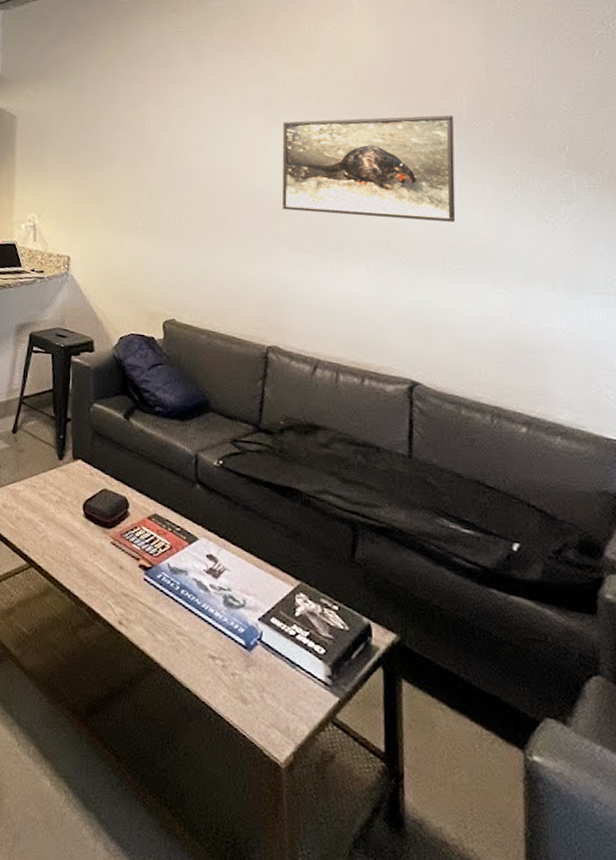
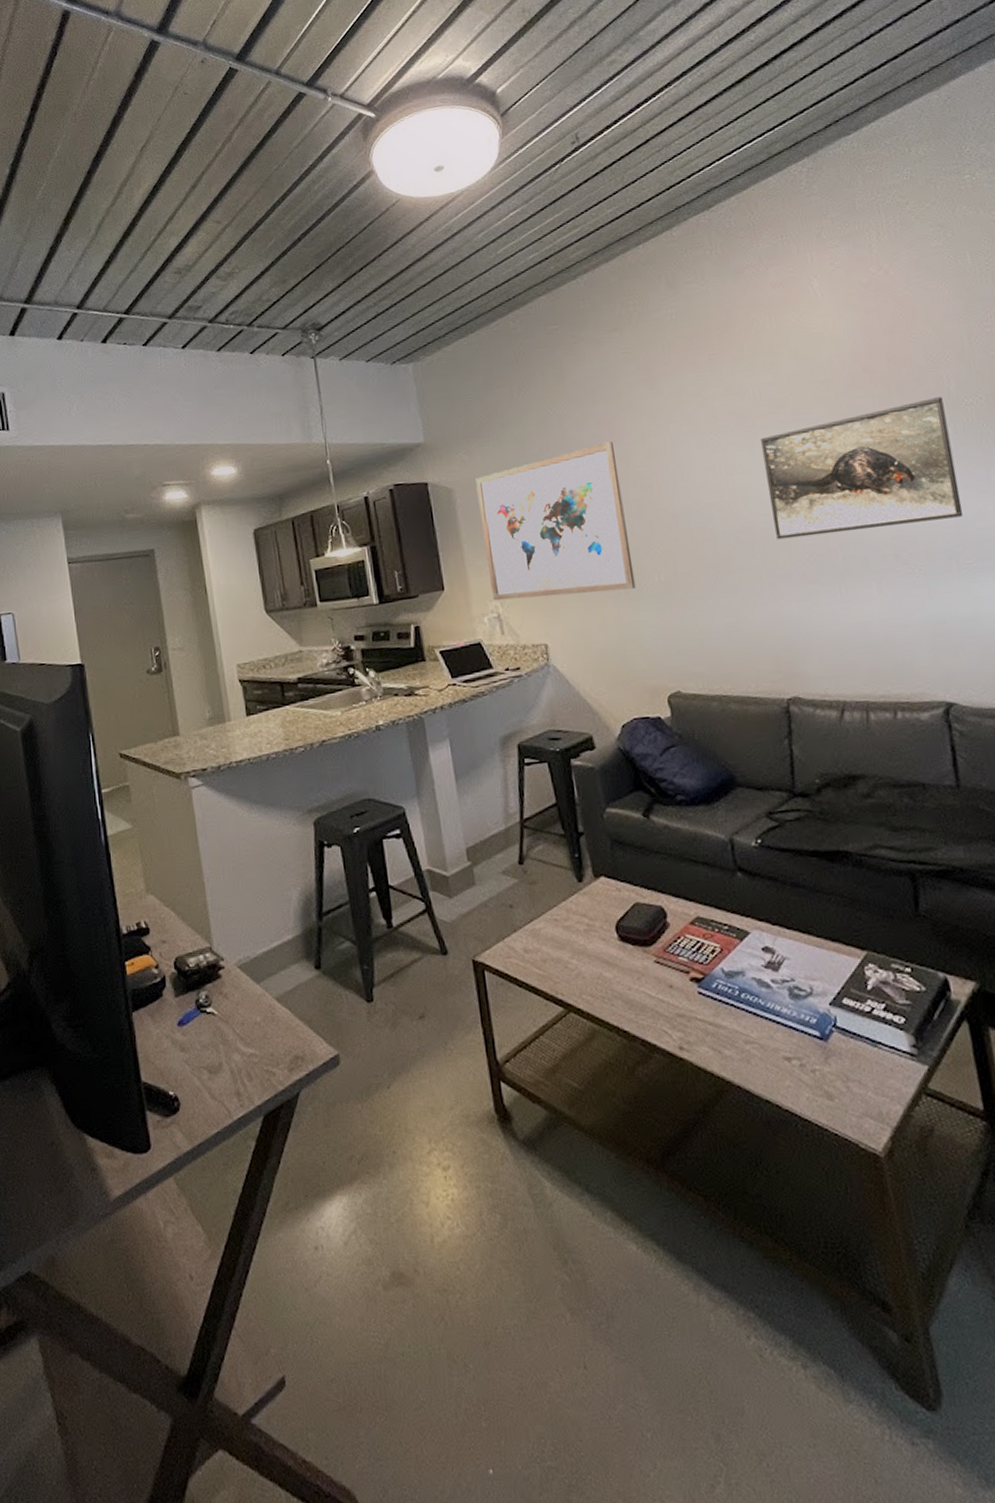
wall art: none [32,101,156,226] -> present [475,441,636,601]

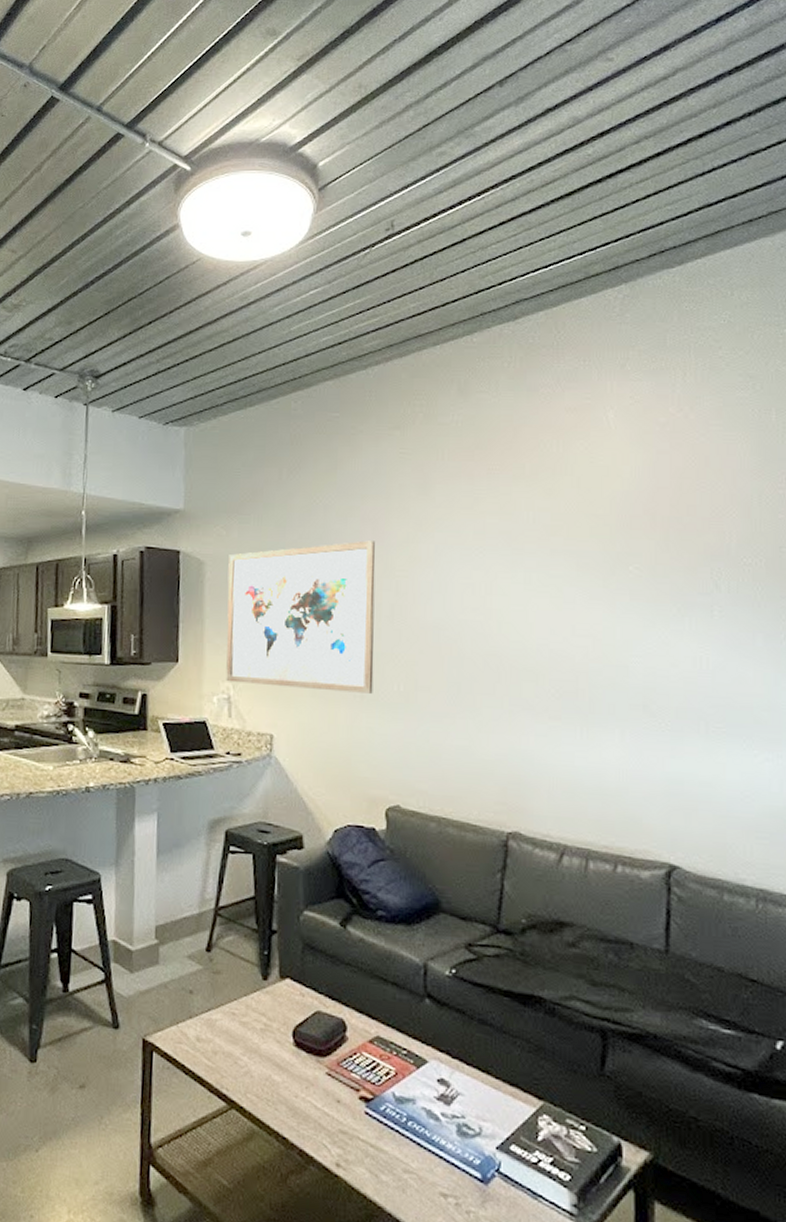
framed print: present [759,397,964,540] -> none [524,552,722,678]

